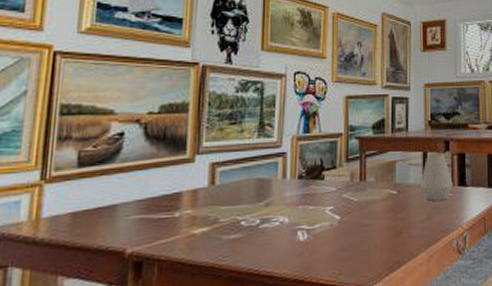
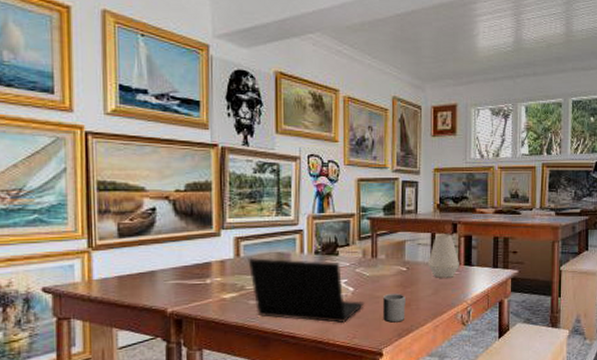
laptop: none [223,184,352,258] -> present [248,257,365,323]
mug: none [372,220,397,255] -> present [383,294,405,323]

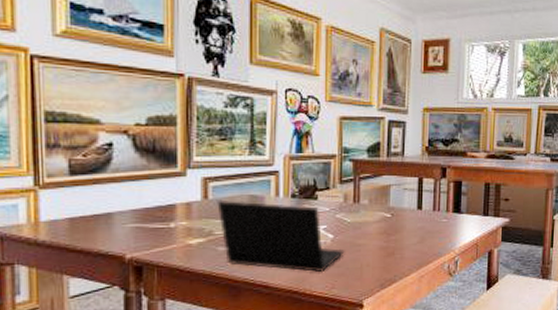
mug: present [383,294,405,323] -> none [365,242,389,272]
vase: present [428,234,459,278] -> none [414,179,448,226]

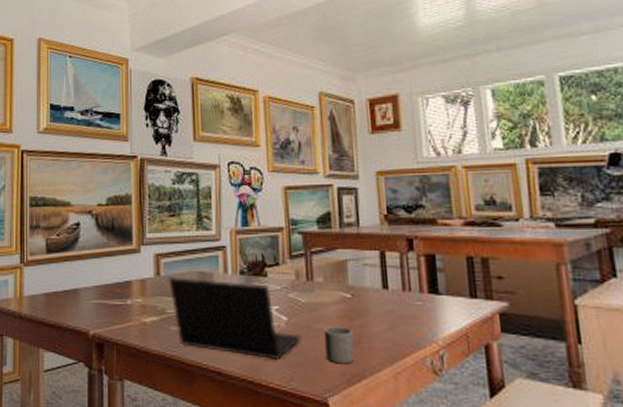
mug: none [365,242,389,272] -> present [324,327,355,364]

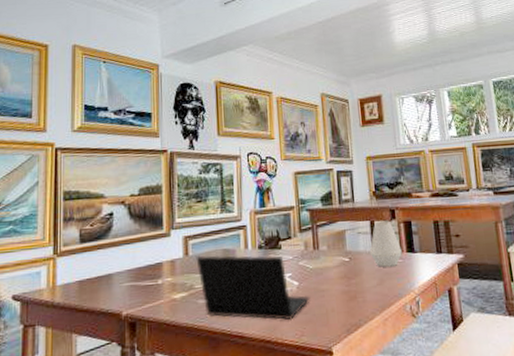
mug: present [324,327,355,364] -> none [328,286,353,318]
vase: none [378,252,422,309] -> present [369,220,402,267]

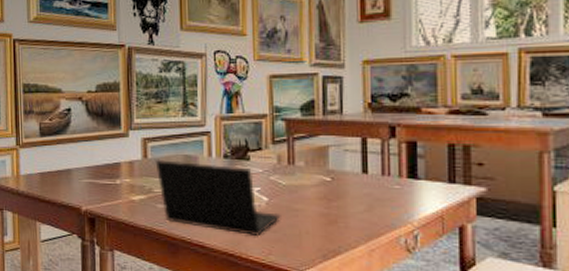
vase: present [369,220,402,267] -> none [358,139,400,192]

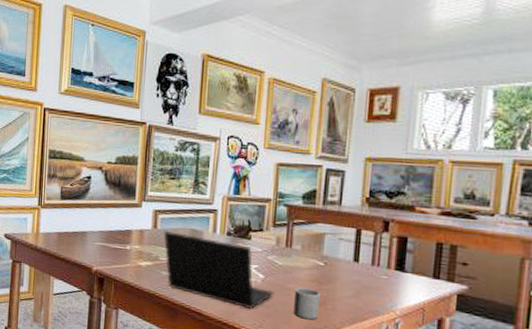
mug: none [303,207,331,241] -> present [293,287,321,320]

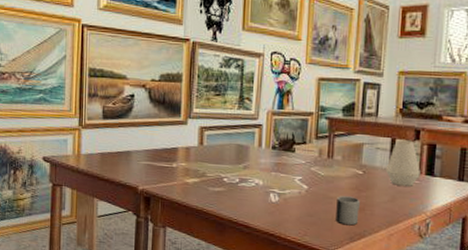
laptop: present [163,230,275,309] -> none [210,146,318,219]
vase: none [349,230,389,282] -> present [385,140,420,186]

